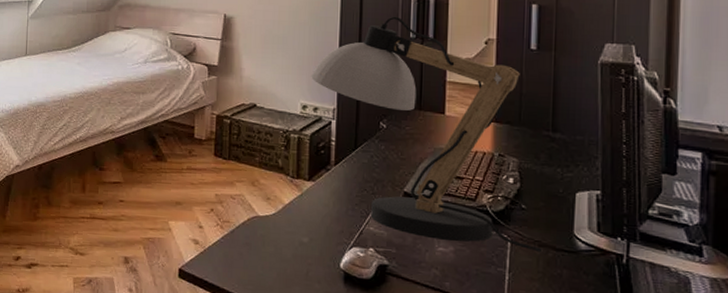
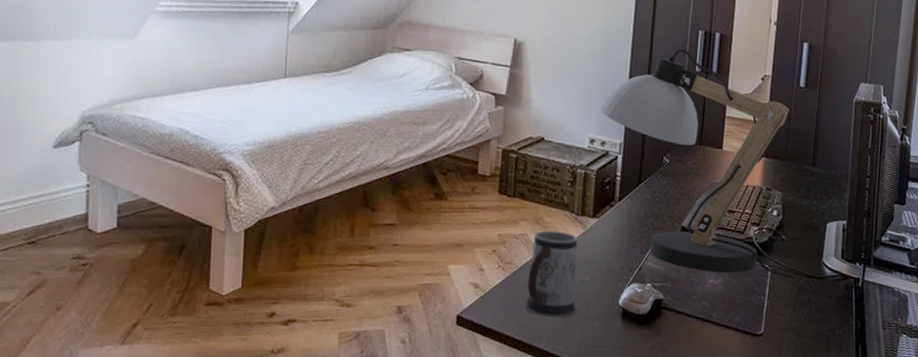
mug: none [243,192,296,278] -> present [524,230,578,318]

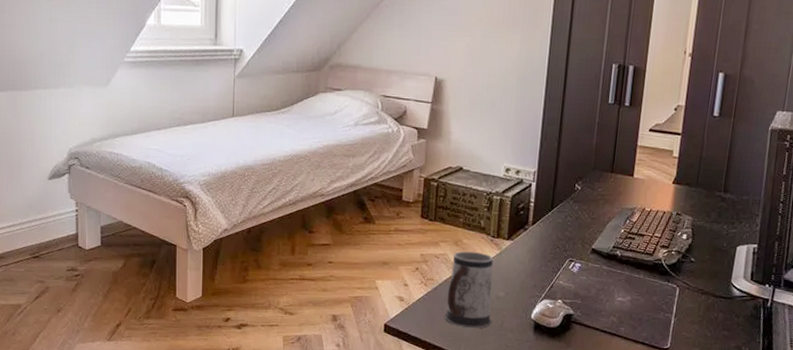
desk lamp: present [600,48,796,280] -> none [515,82,703,299]

